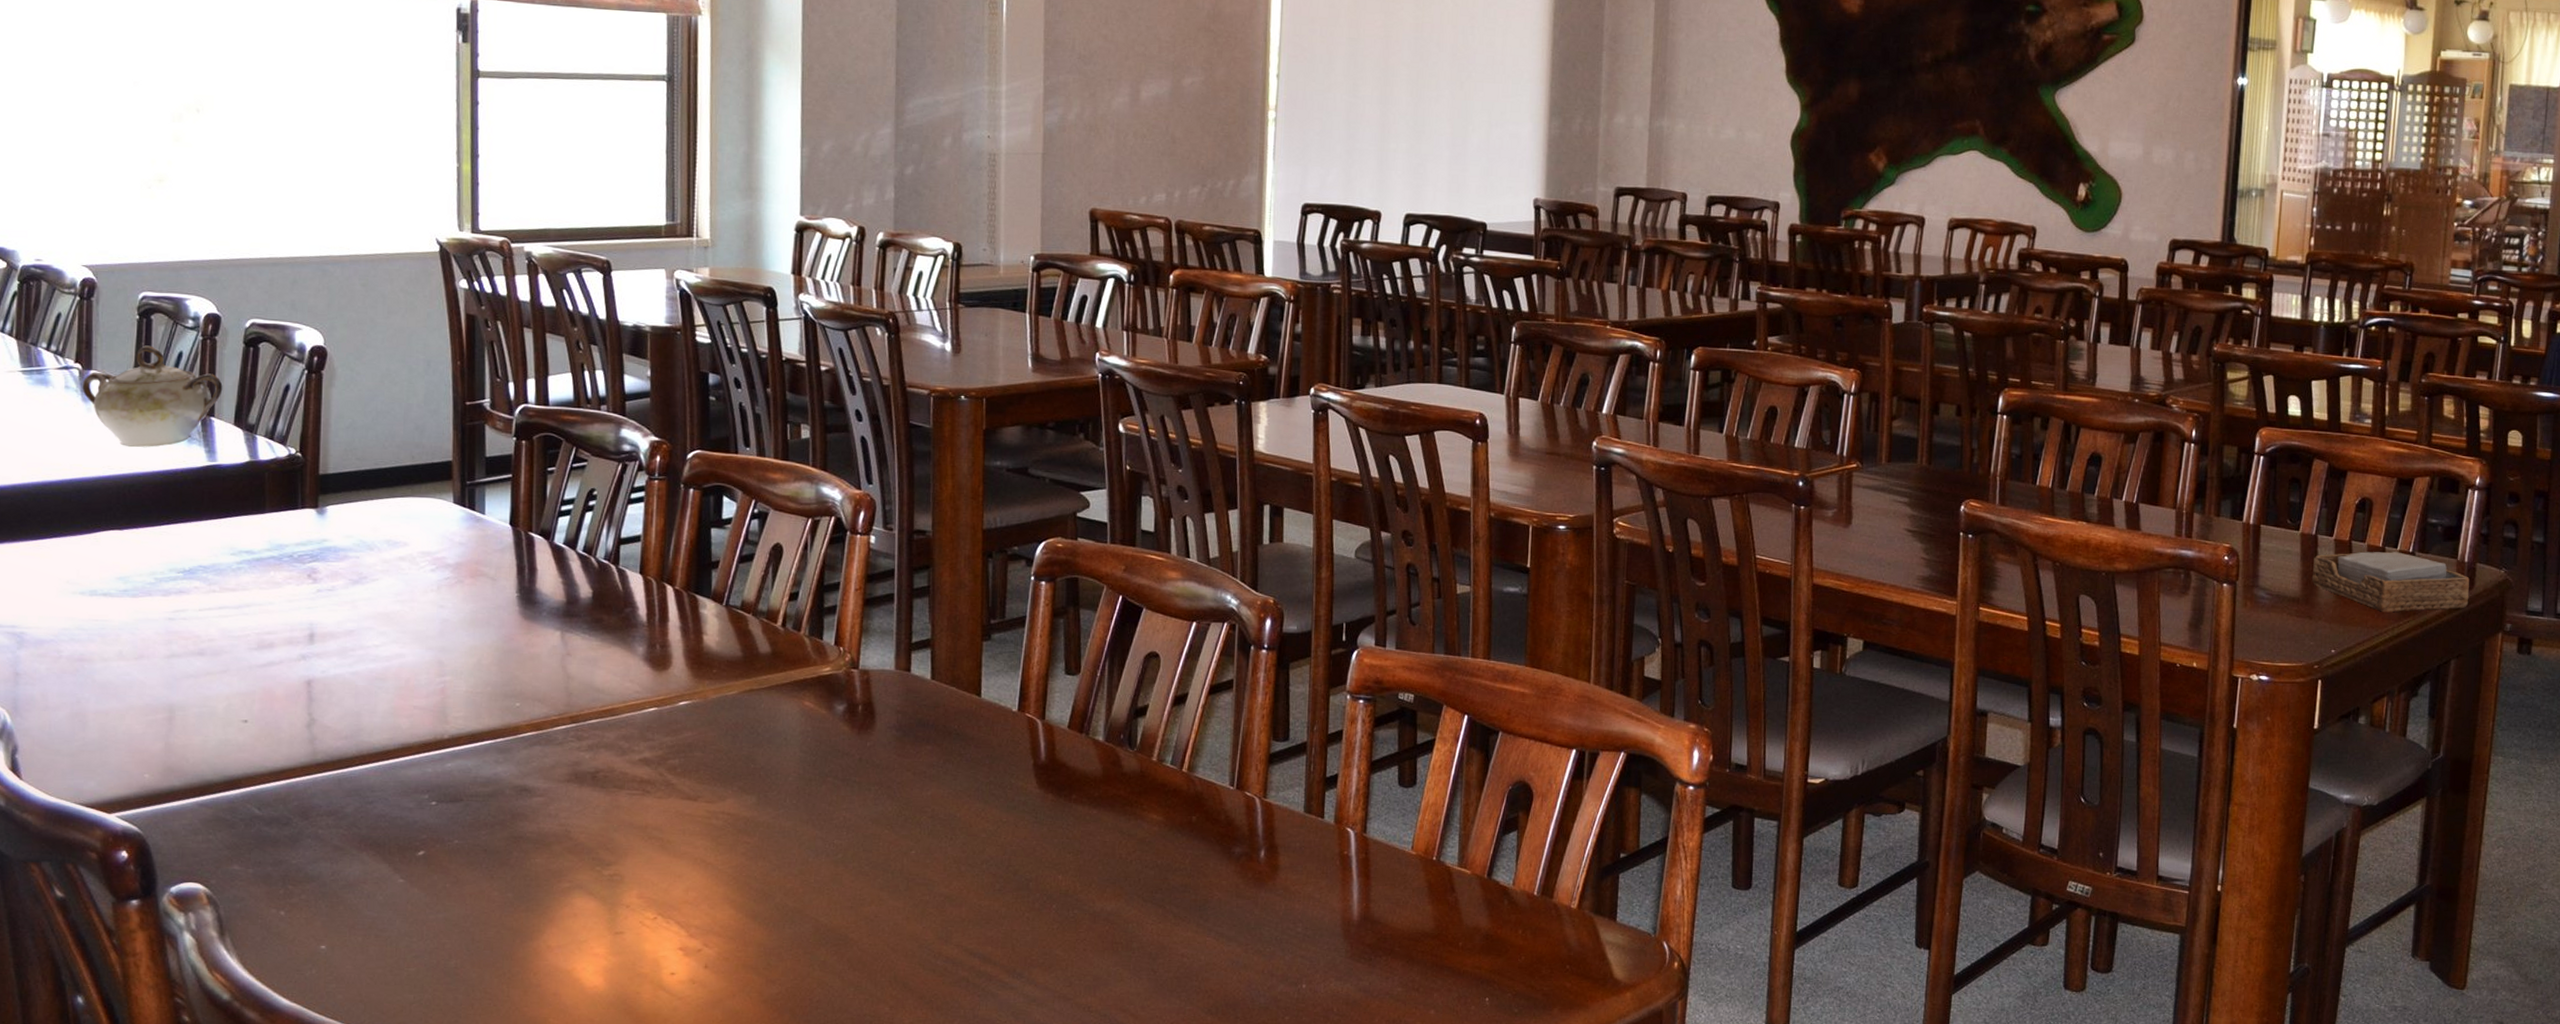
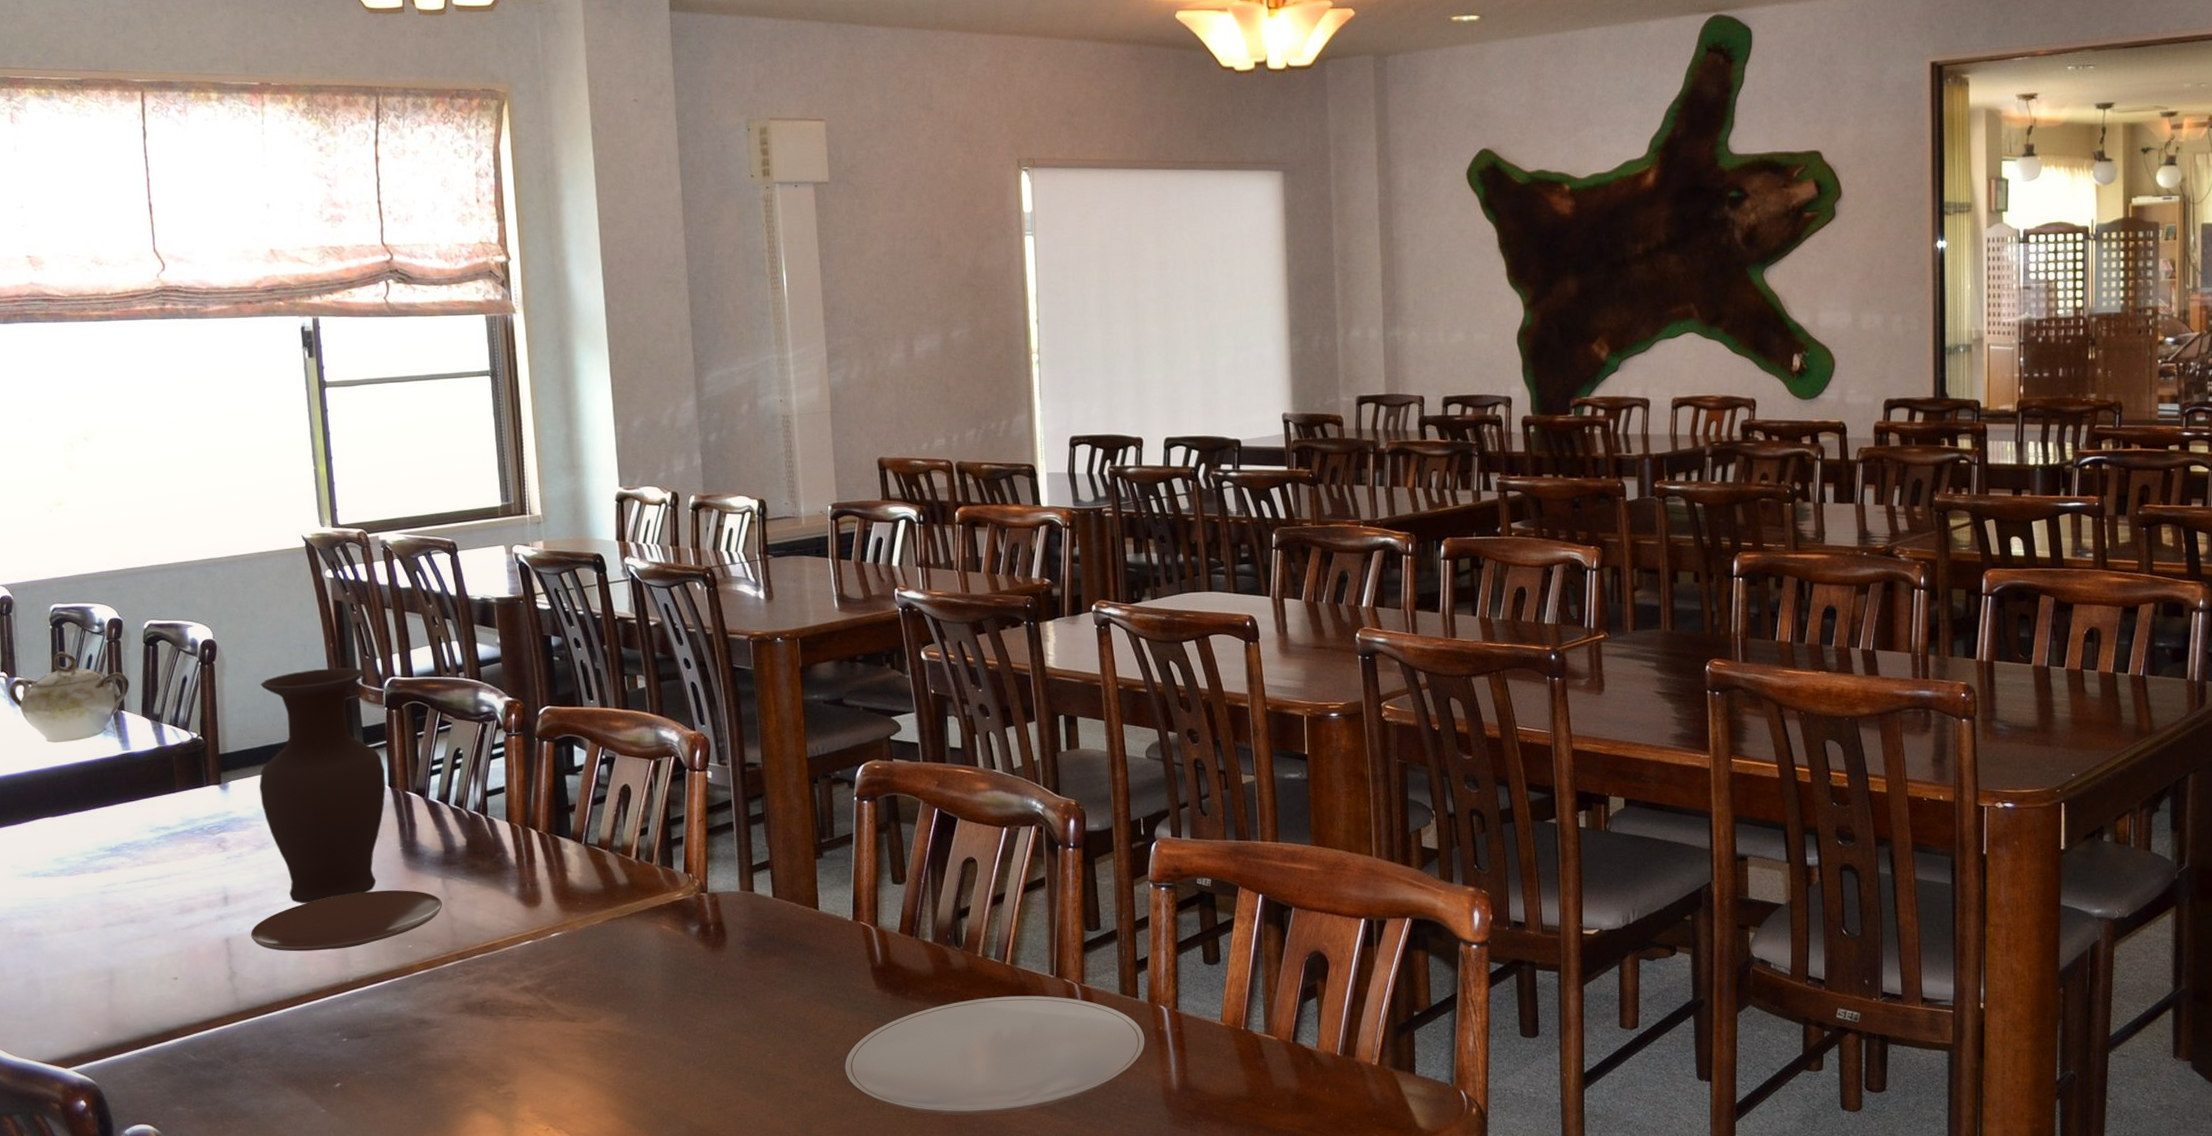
plate: none [336,640,559,702] -> present [250,890,442,952]
vase: none [362,388,508,648] -> present [259,667,386,903]
plate: none [994,806,1328,934] -> present [845,995,1145,1115]
napkin holder: present [2311,551,2470,613] -> none [2047,676,2202,735]

